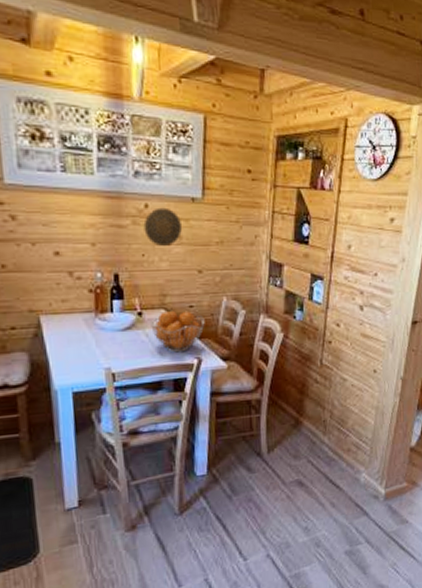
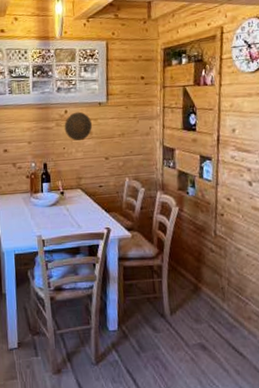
fruit basket: present [151,311,205,353] -> none [70,190,112,224]

